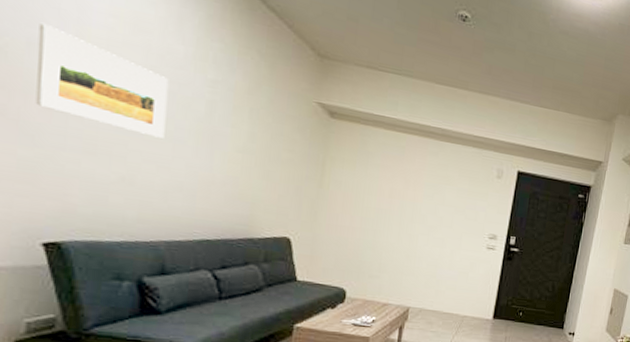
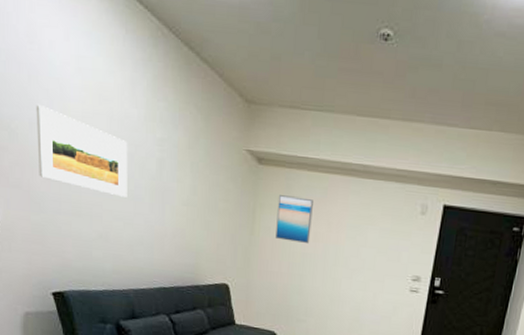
wall art: none [347,150,390,200] -> present [275,195,313,244]

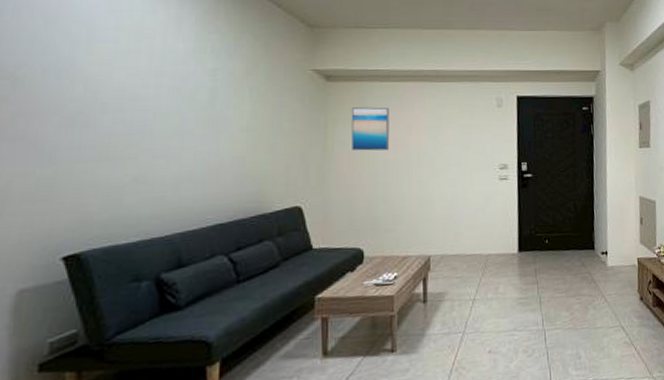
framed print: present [36,104,128,197] -> none [51,48,173,133]

